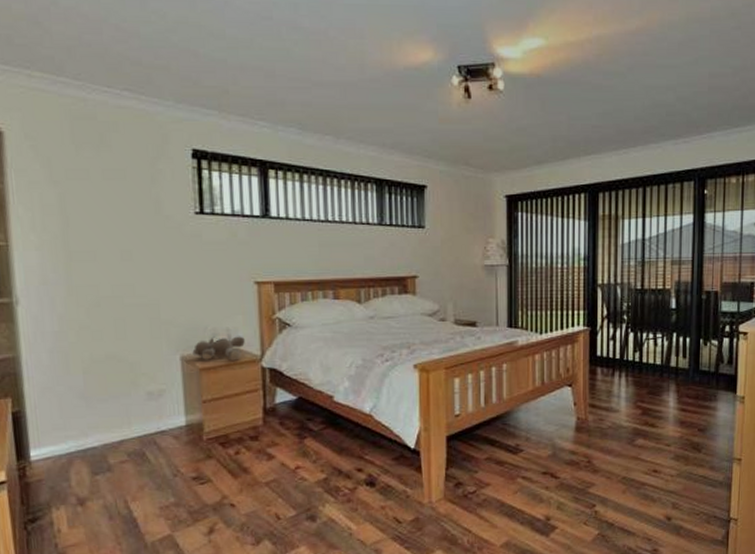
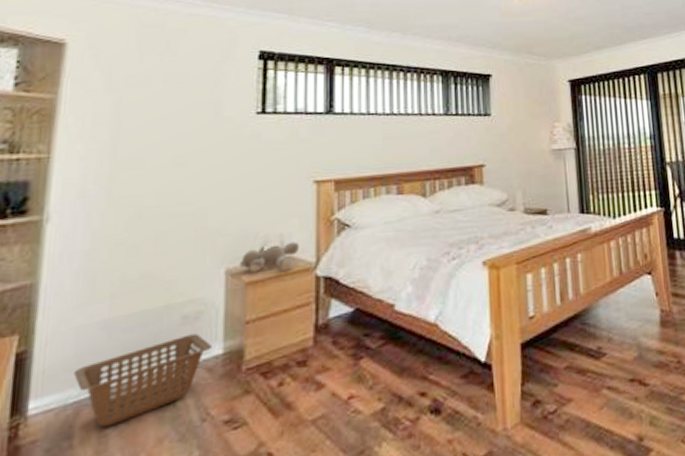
laundry basket: none [62,407,175,475] -> present [73,333,212,428]

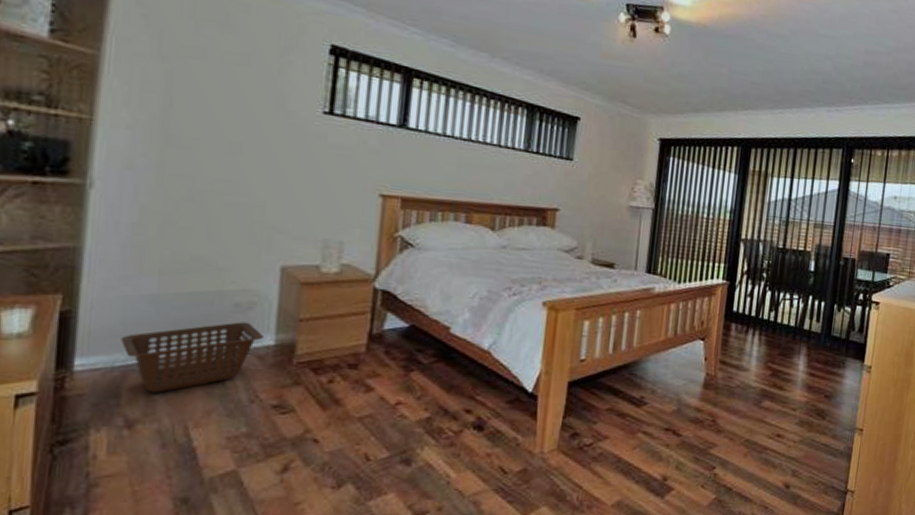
stuffed bear: present [239,241,299,272] -> none [296,250,359,278]

